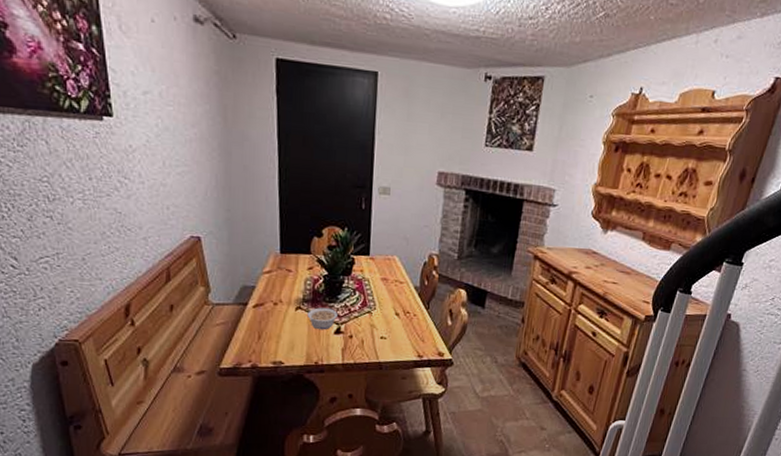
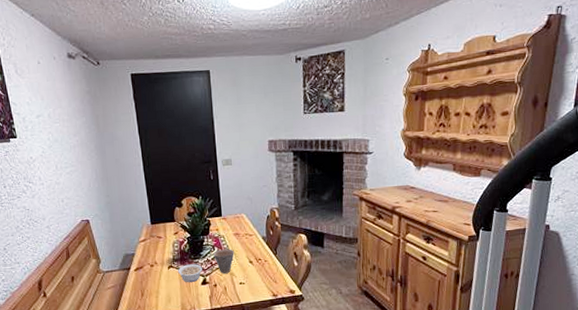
cup: none [353,295,379,324] -> present [213,249,234,273]

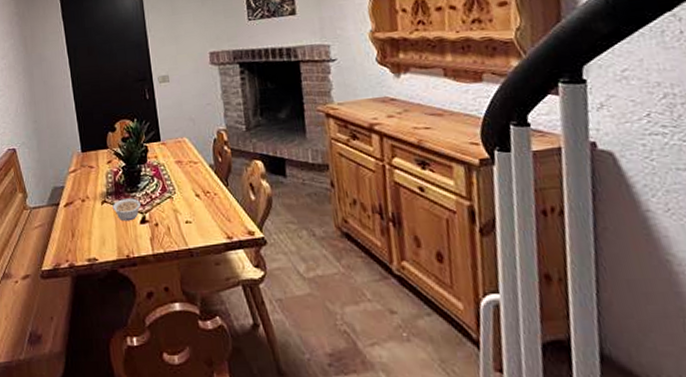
cup: present [213,249,234,273] -> none [152,179,177,210]

